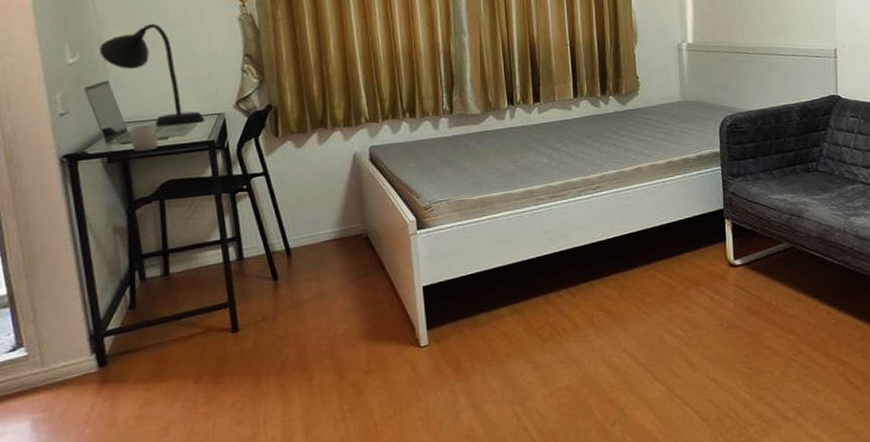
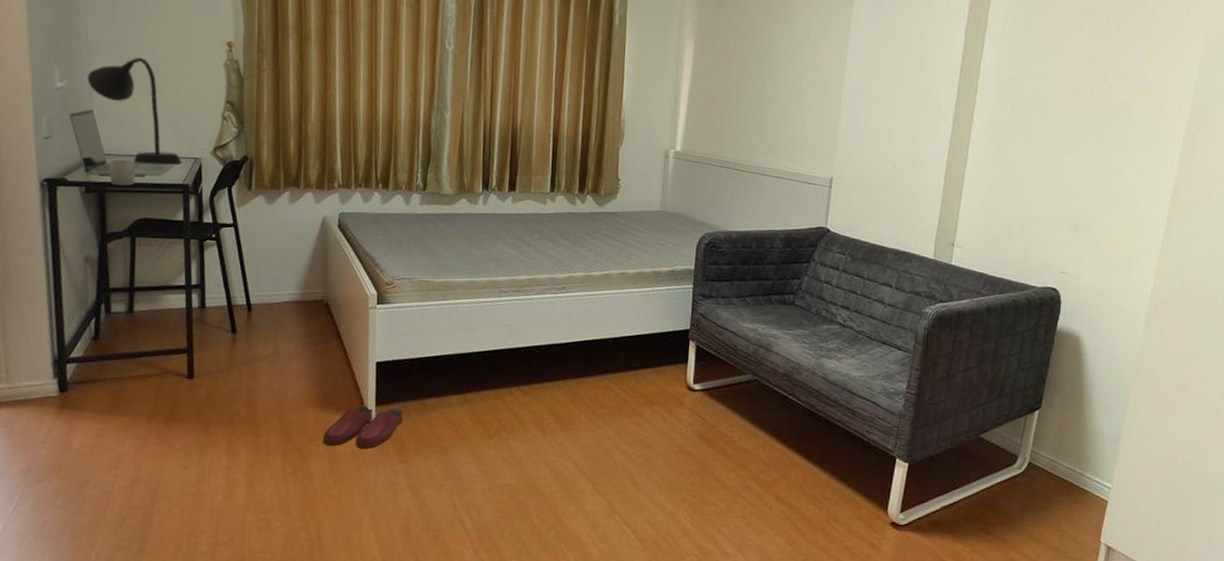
slippers: none [377,328,456,377] -> present [322,405,403,449]

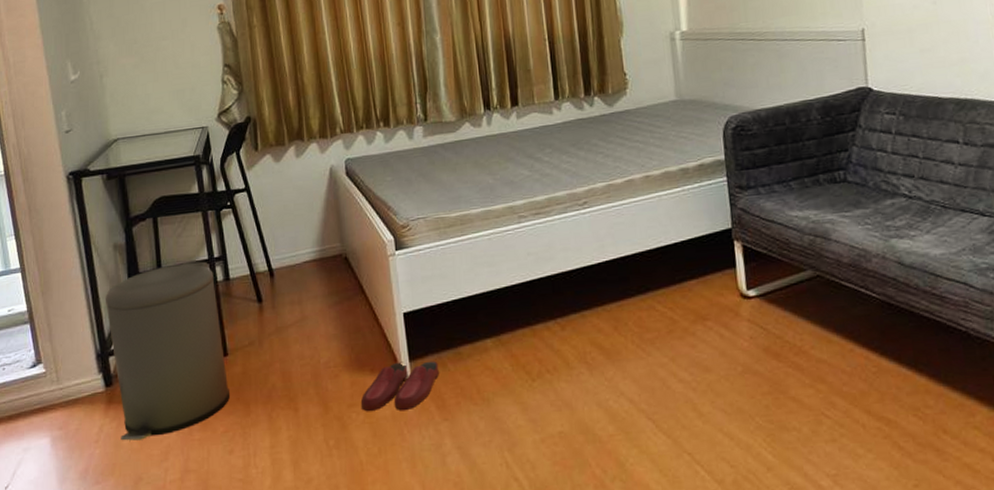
pedal bin: none [68,285,191,446] -> present [105,261,230,441]
laptop: present [69,109,175,177] -> none [84,96,185,162]
desk lamp: present [87,57,182,165] -> none [97,36,190,143]
mug: present [108,159,136,187] -> none [125,140,150,169]

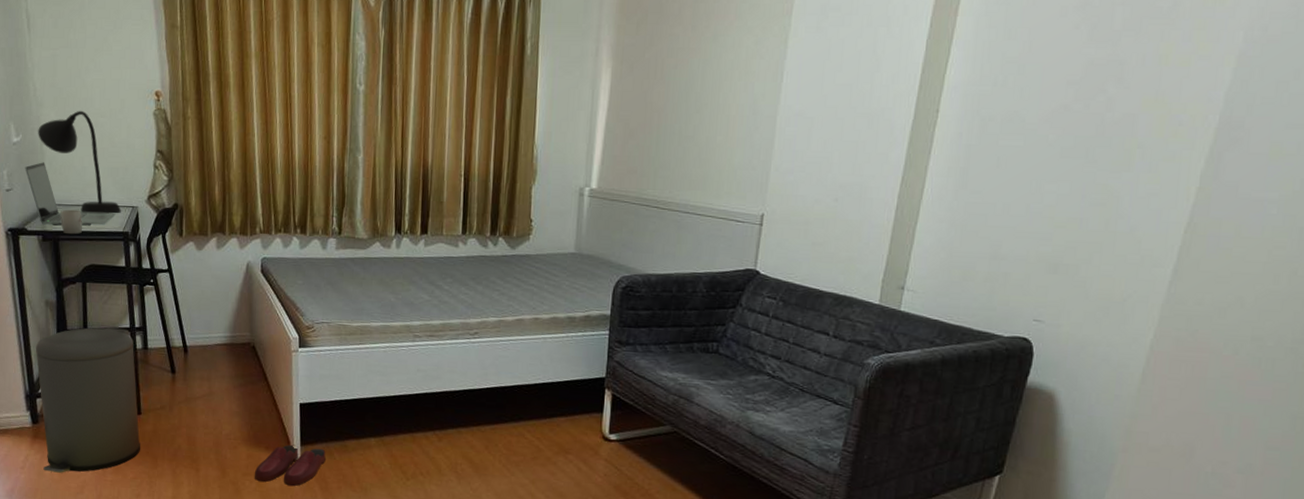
laptop: none [84,96,185,162] -> present [25,162,116,226]
desk lamp: none [97,36,190,143] -> present [38,110,121,214]
mug: none [125,140,150,169] -> present [60,209,83,235]

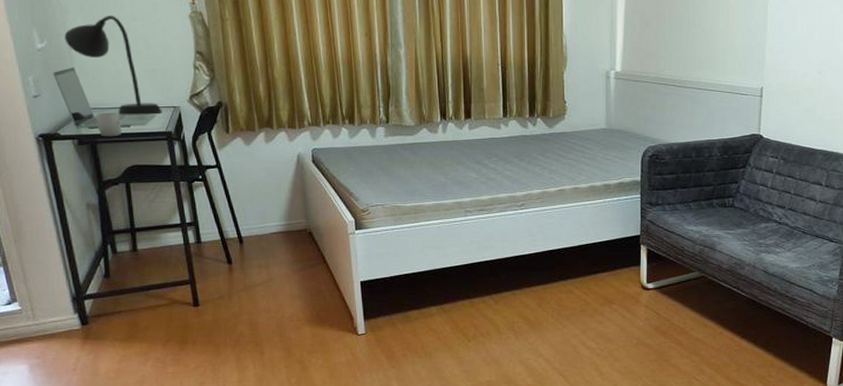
pedal bin: present [35,327,140,473] -> none [79,225,201,371]
slippers: present [254,444,326,486] -> none [320,320,389,358]

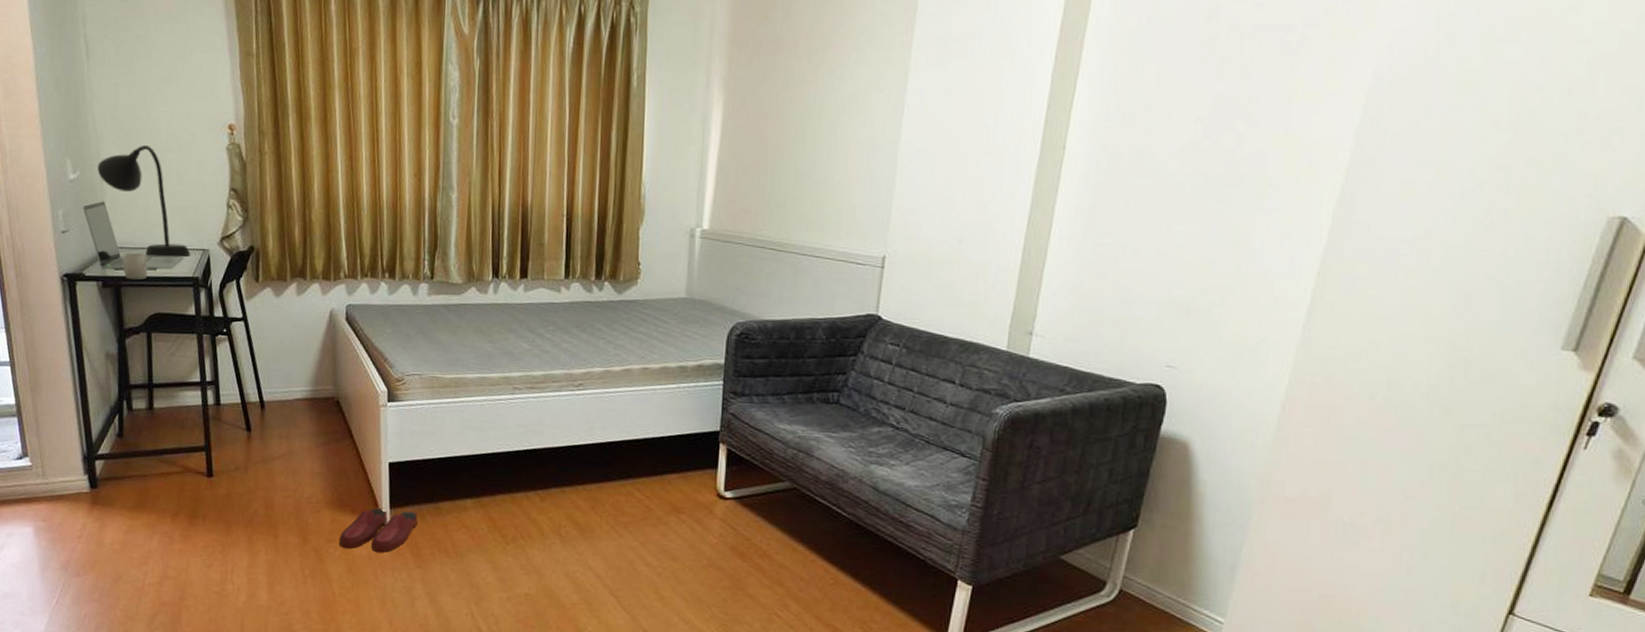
slippers: none [320,320,389,358] -> present [338,507,418,553]

